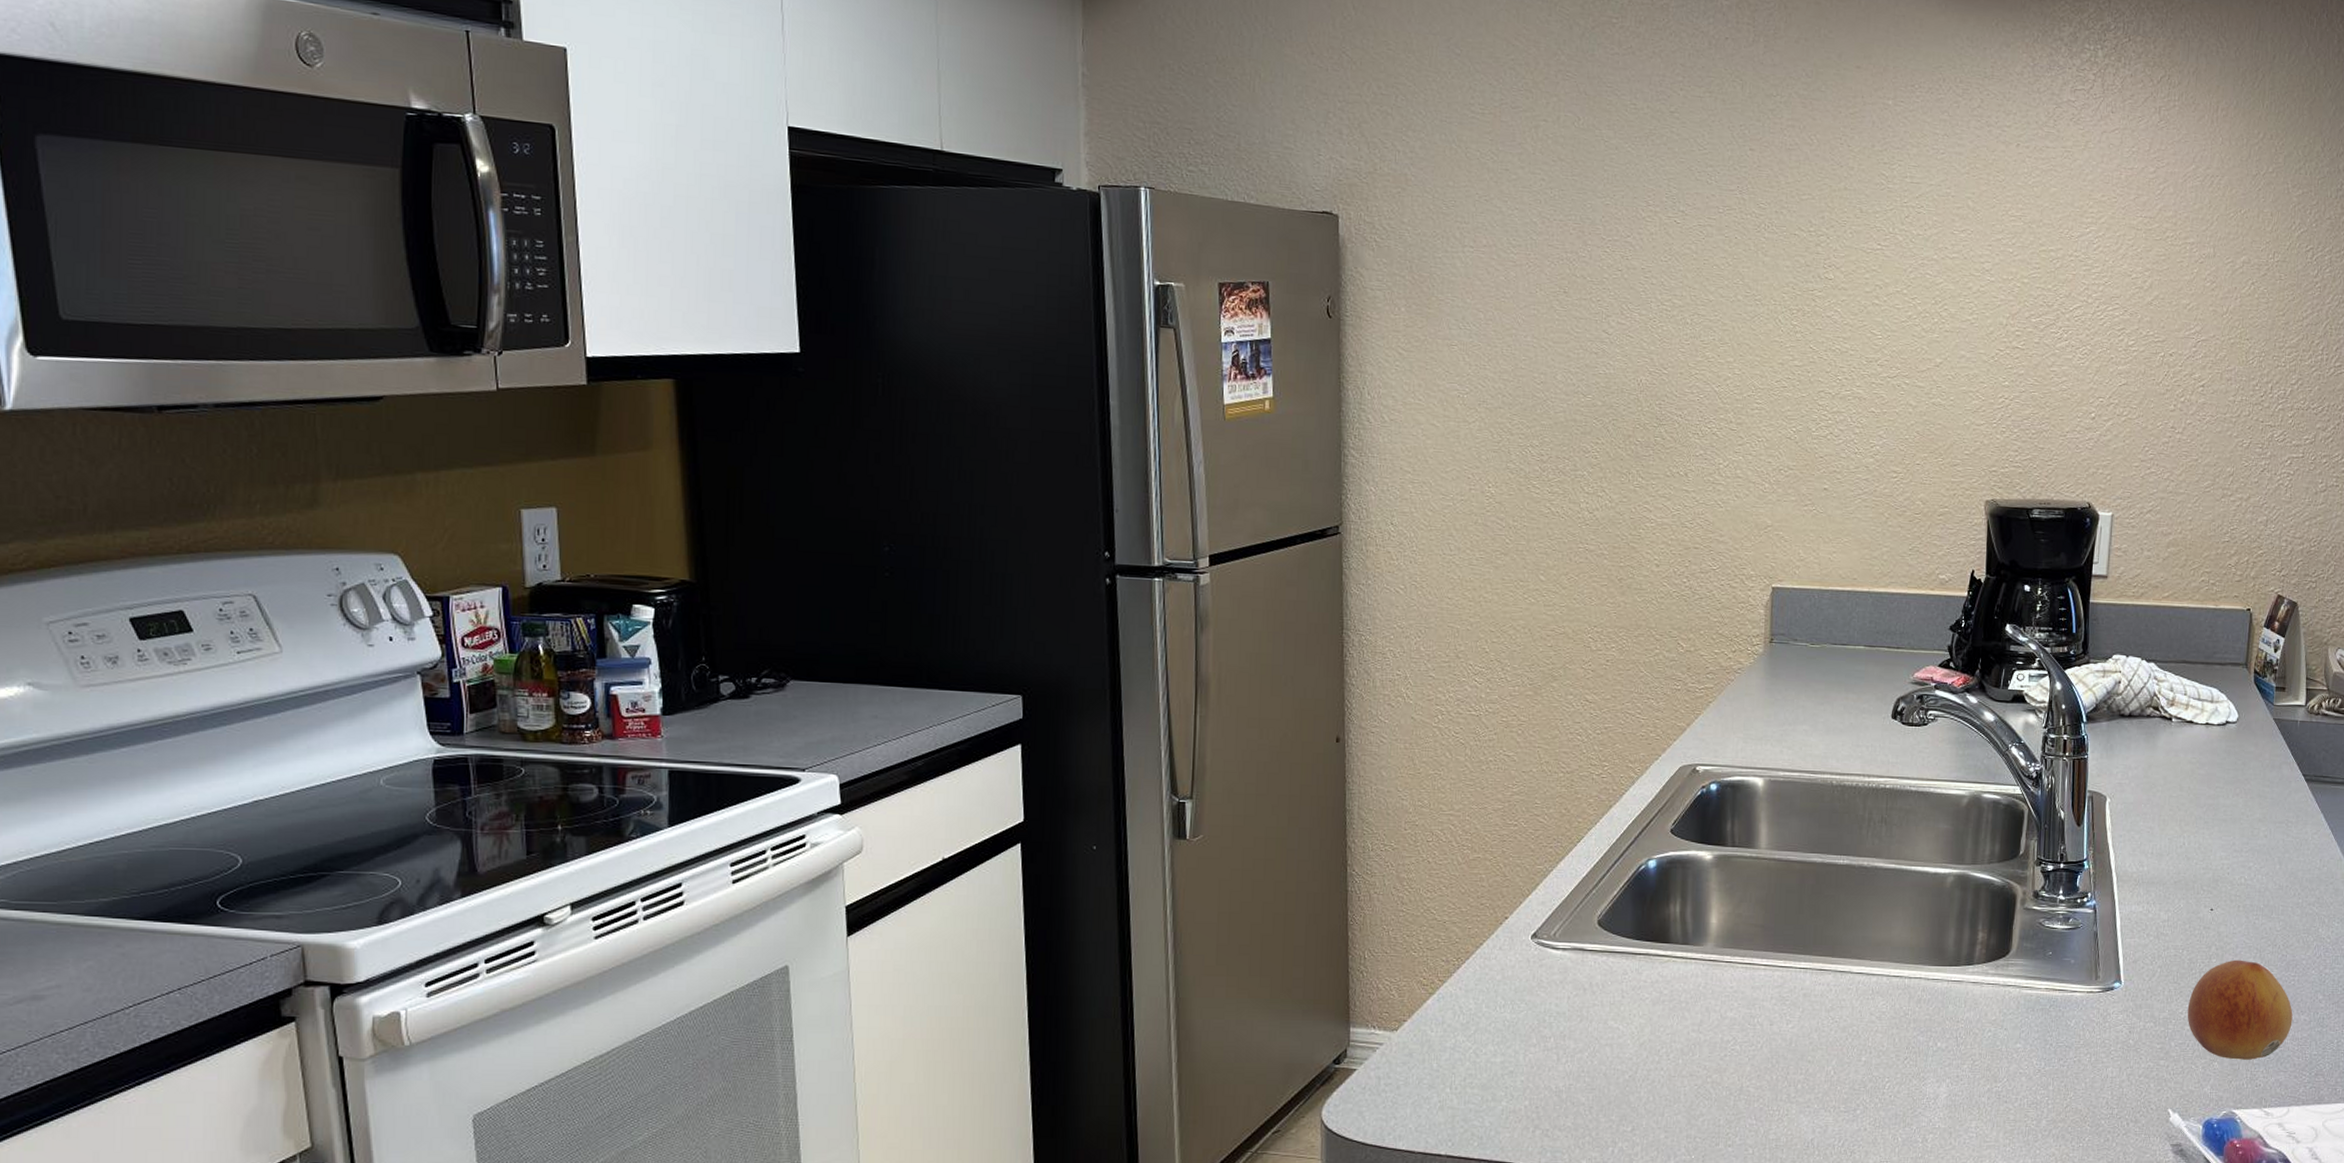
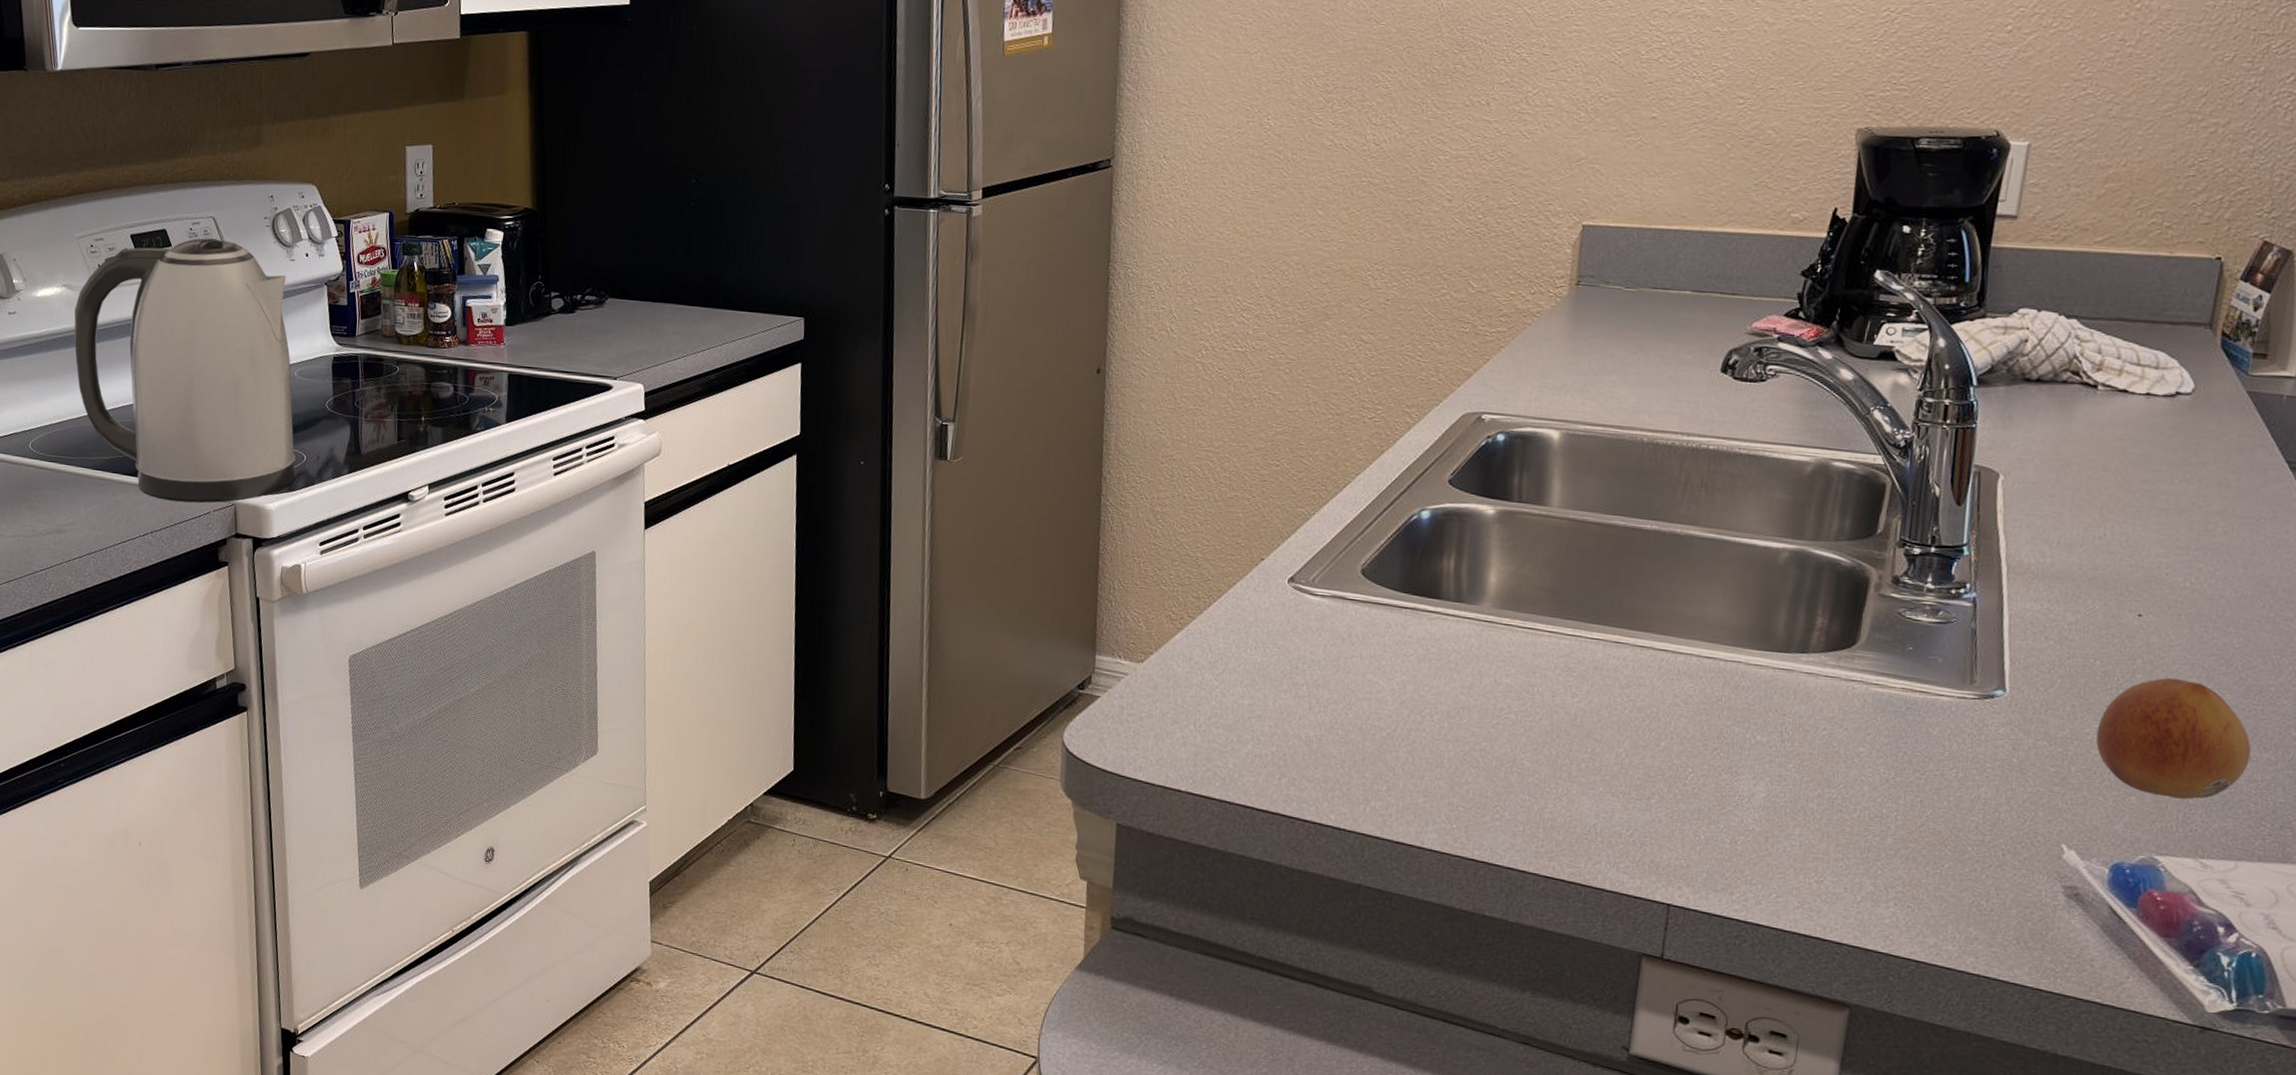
kettle: none [47,620,387,948] -> present [74,238,296,504]

